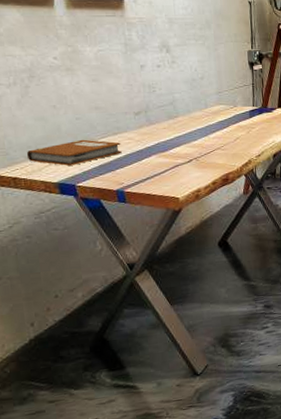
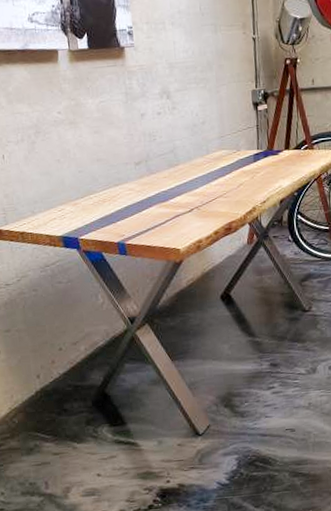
notebook: present [27,139,122,166] -> none [33,192,123,219]

